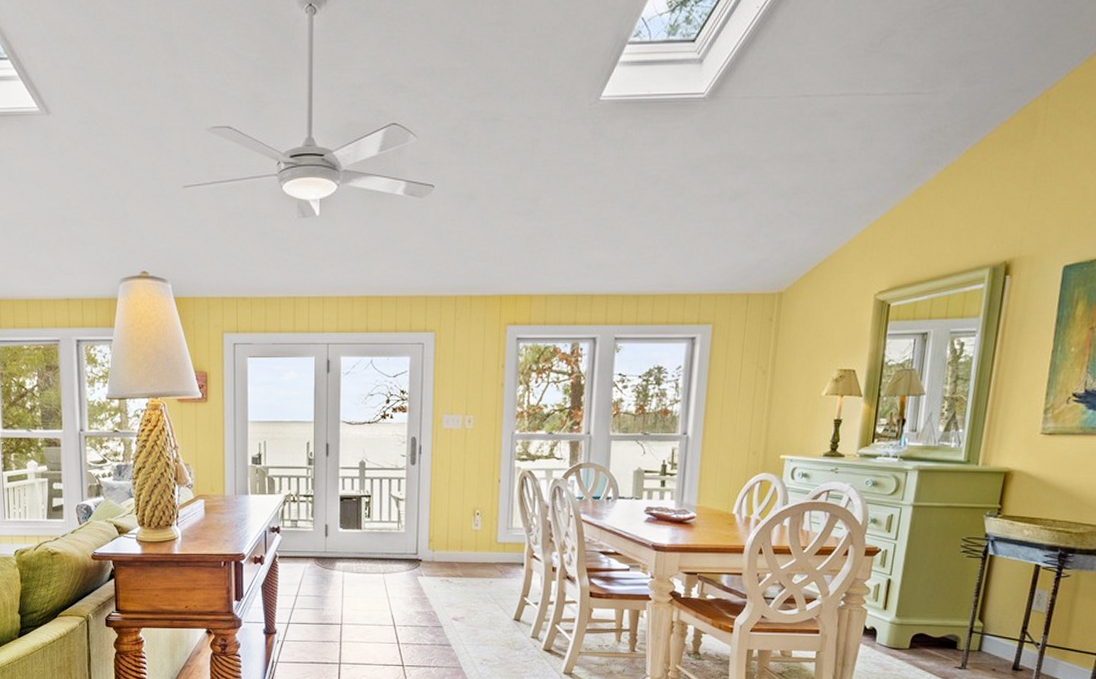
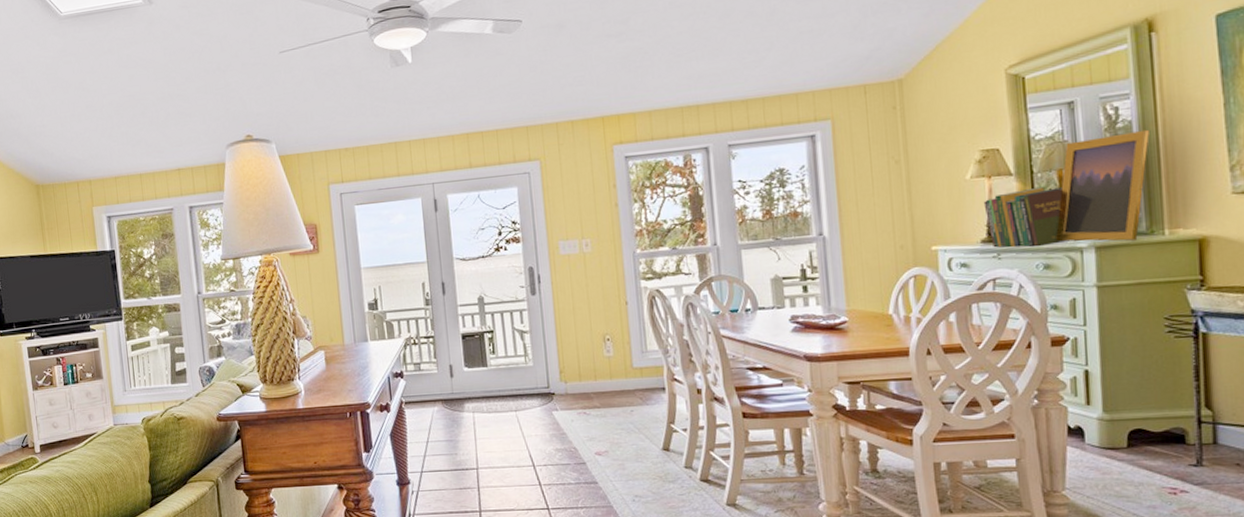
books: none [832,410,902,465] -> present [983,186,1068,248]
picture frame: none [887,367,985,467] -> present [1056,129,1150,242]

